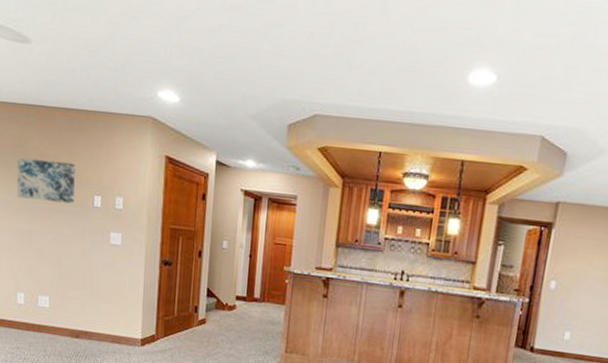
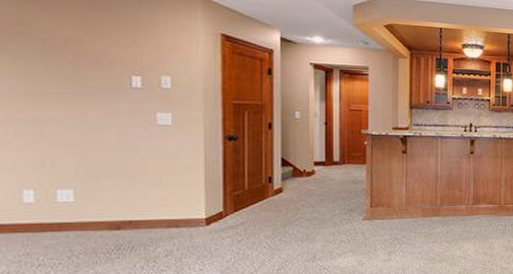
wall art: present [17,157,75,204] -> none [14,38,103,86]

